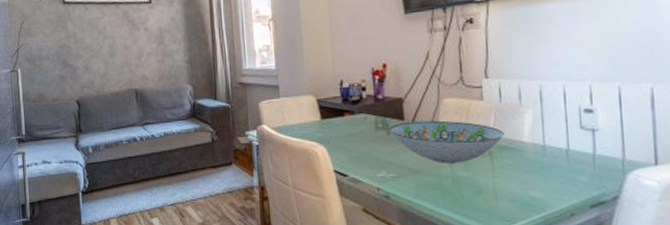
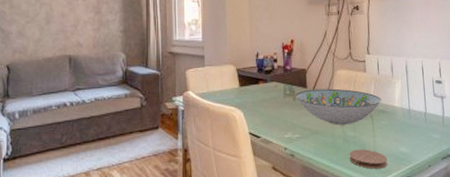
coaster: none [460,192,513,216] -> present [349,149,388,169]

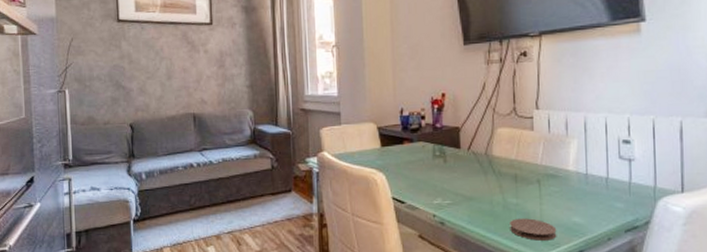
decorative bowl: present [295,88,381,125] -> none [447,149,551,191]

